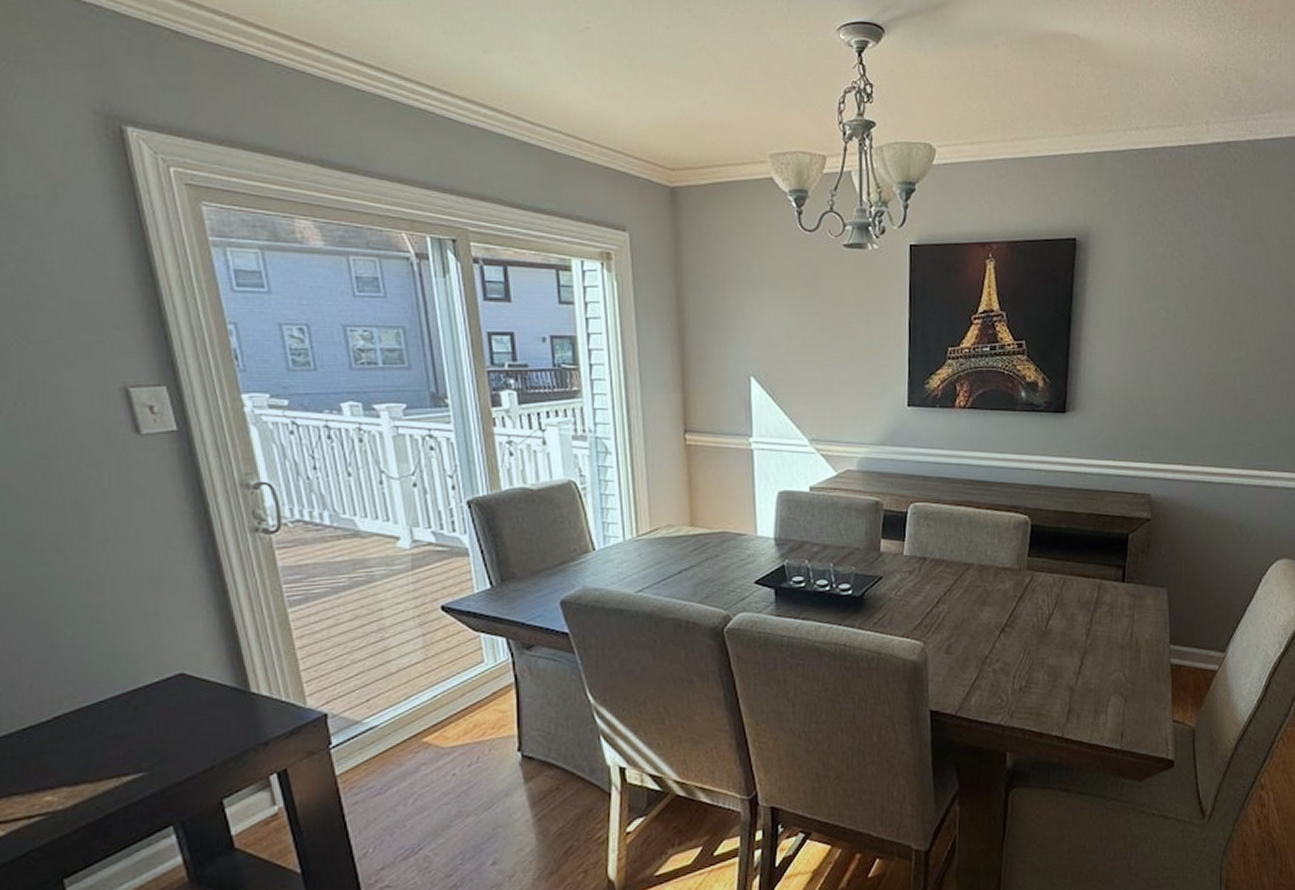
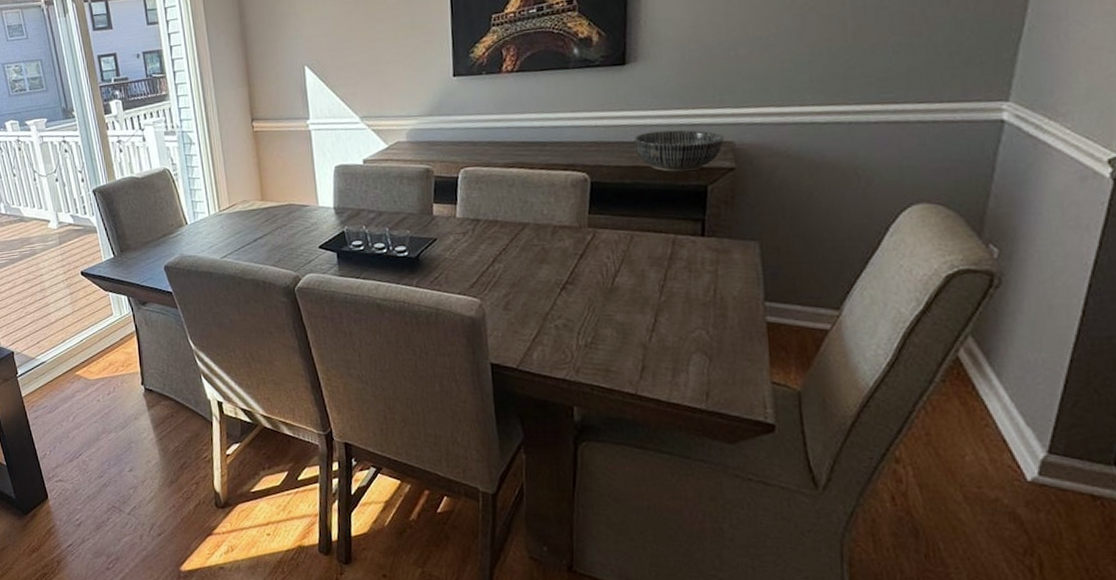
bowl: none [1070,479,1144,520] -> present [634,130,725,172]

